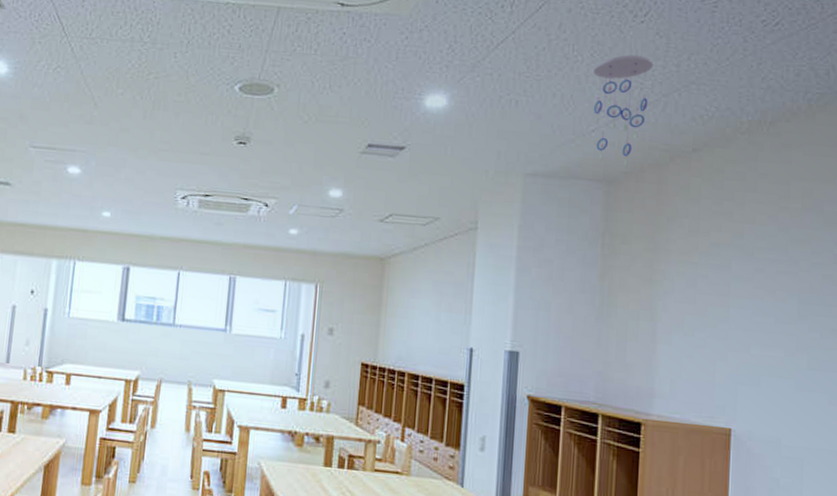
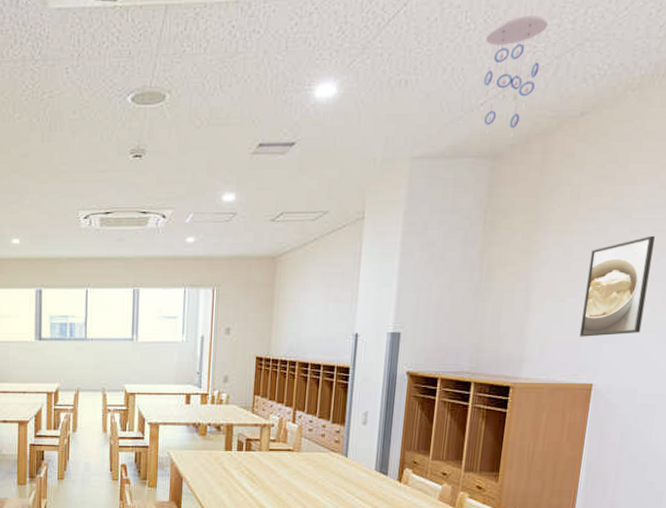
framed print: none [711,276,780,378] -> present [579,235,655,337]

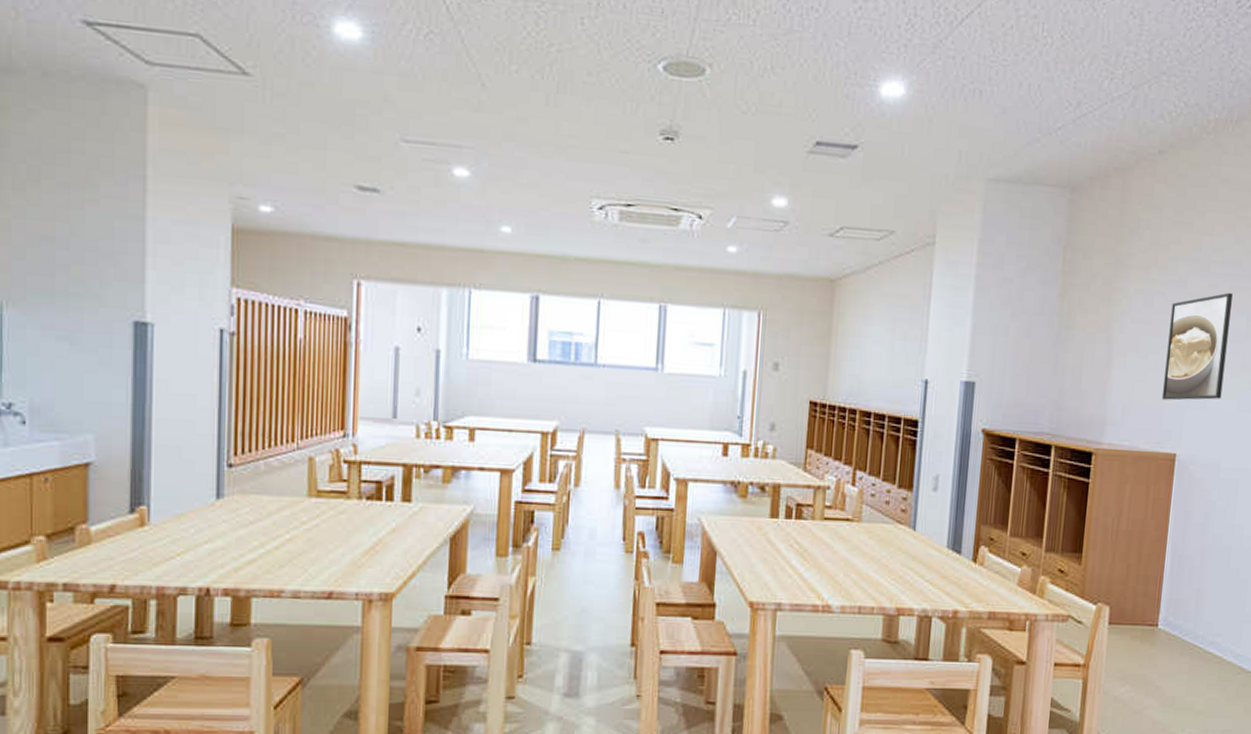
ceiling mobile: present [484,15,549,140] -> none [1062,37,1126,172]

